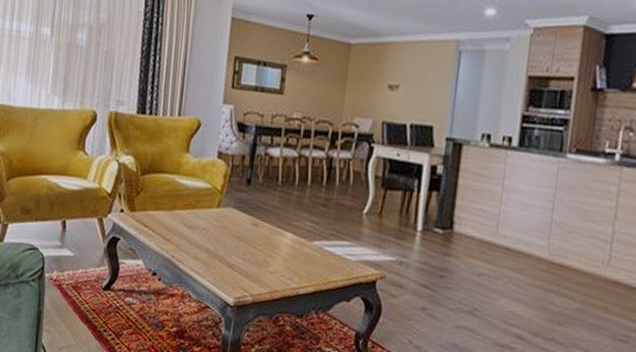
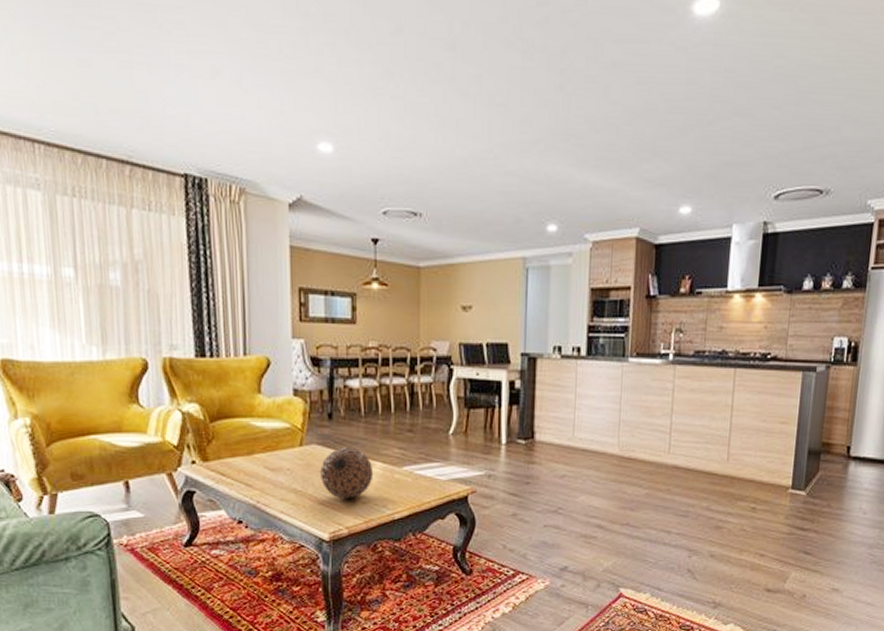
decorative ball: none [233,213,284,267] -> present [320,447,374,500]

